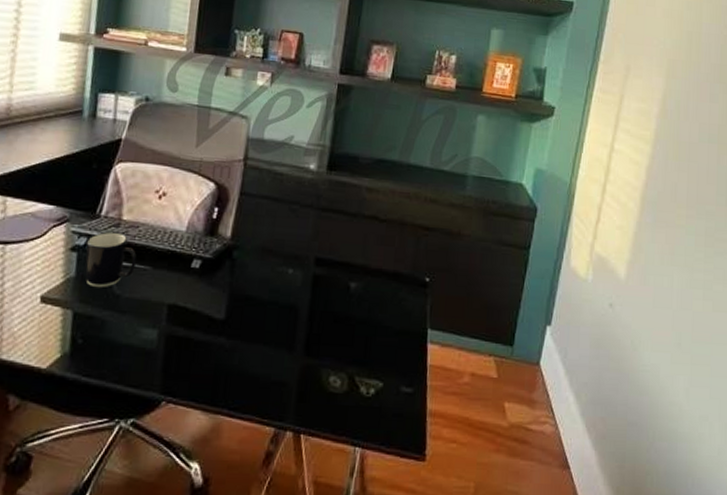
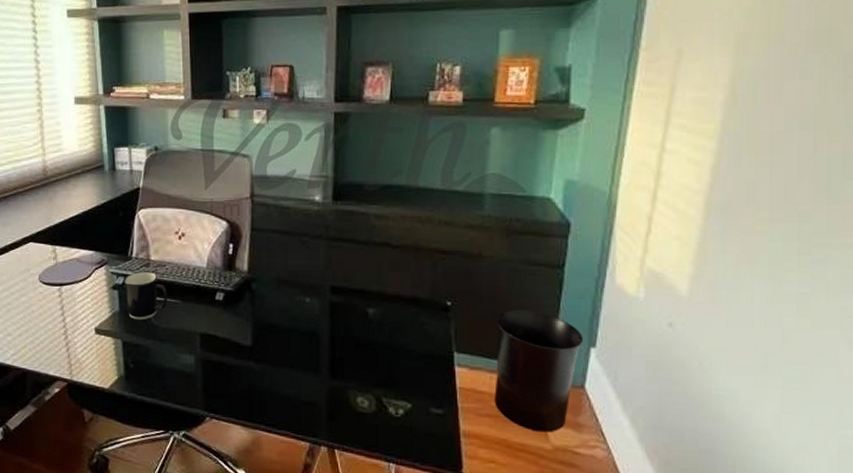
waste bin: none [460,288,542,410] -> present [494,310,584,433]

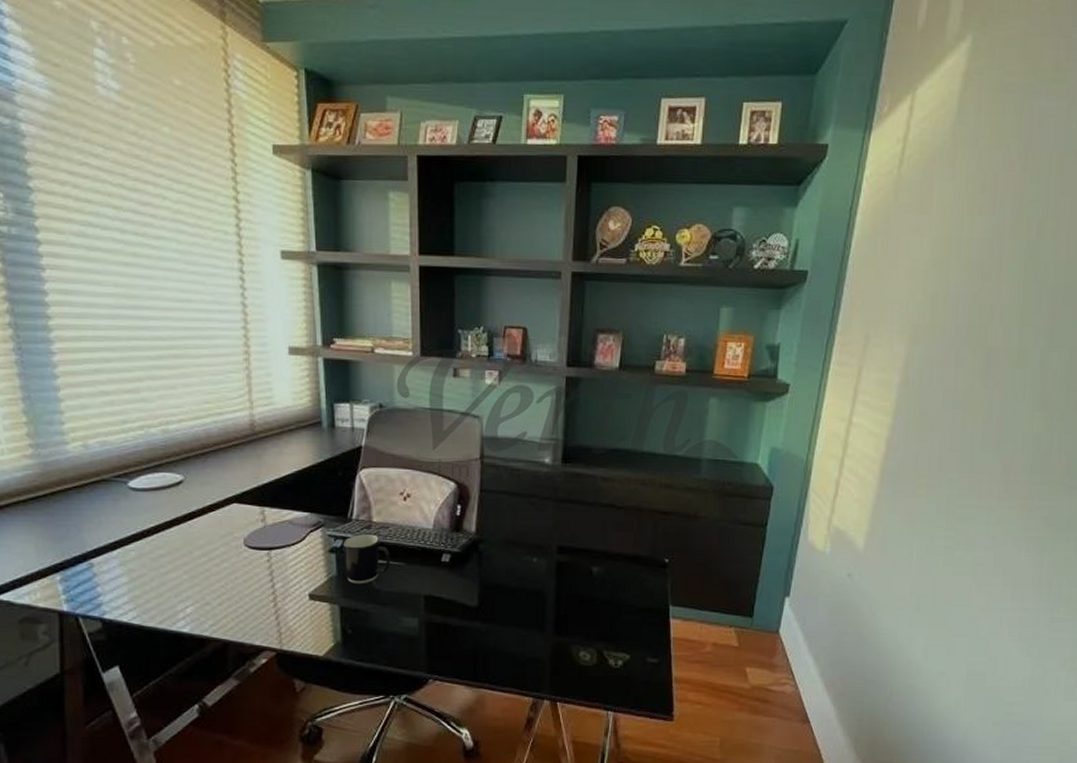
waste bin: present [494,310,584,433] -> none [703,565,780,674]

